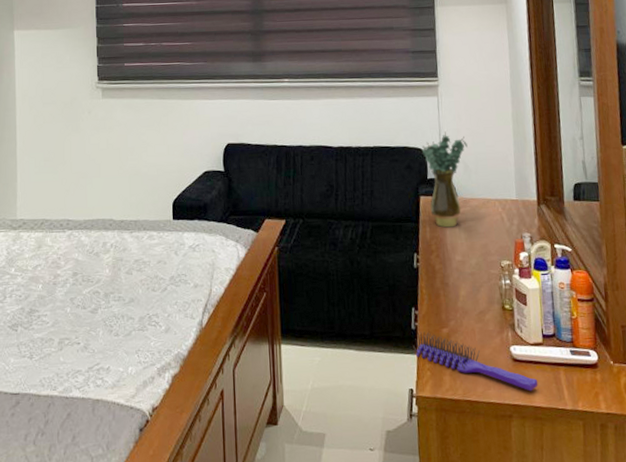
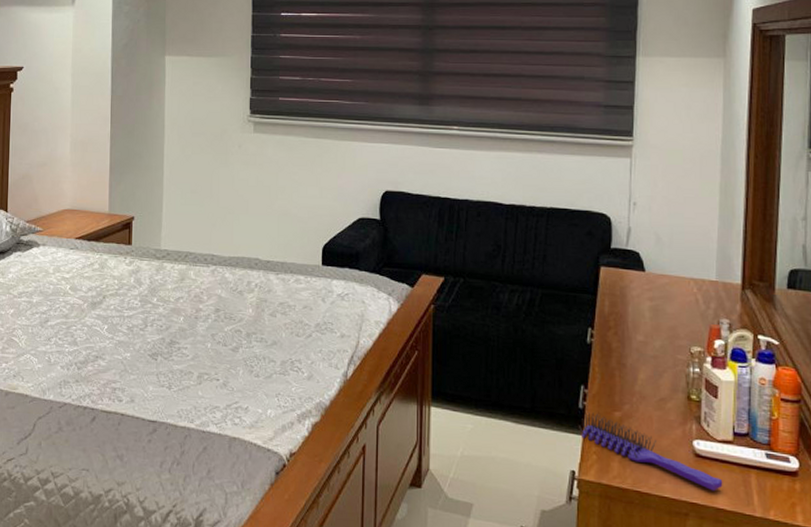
vase: present [422,131,468,228] -> none [608,198,662,304]

